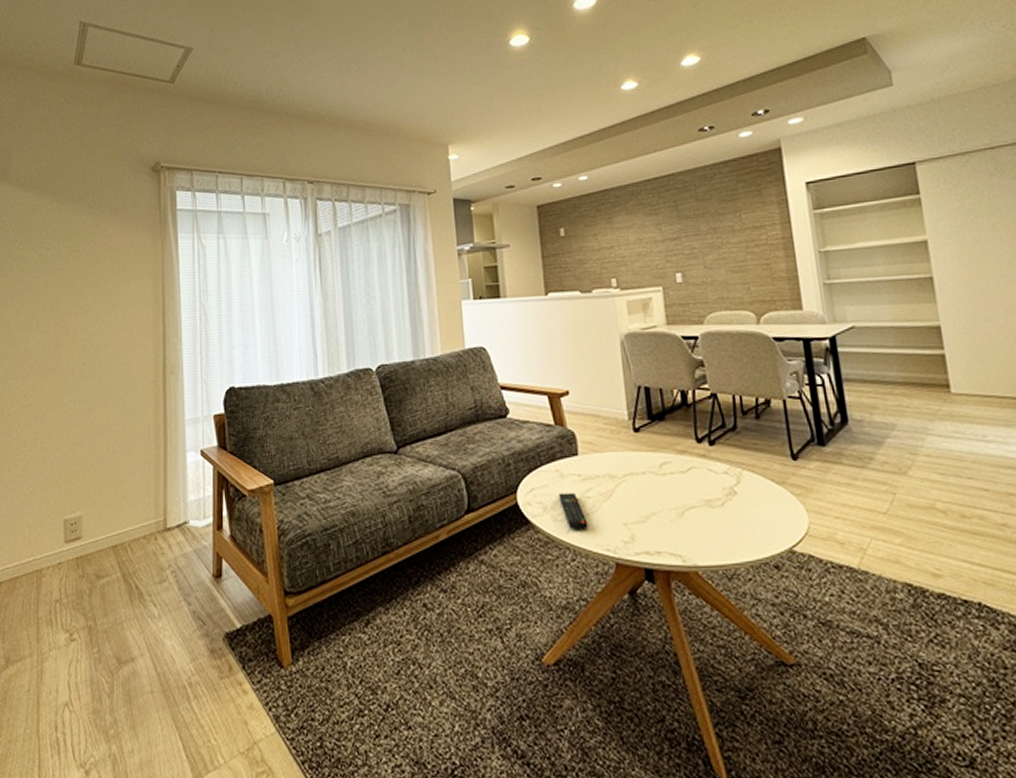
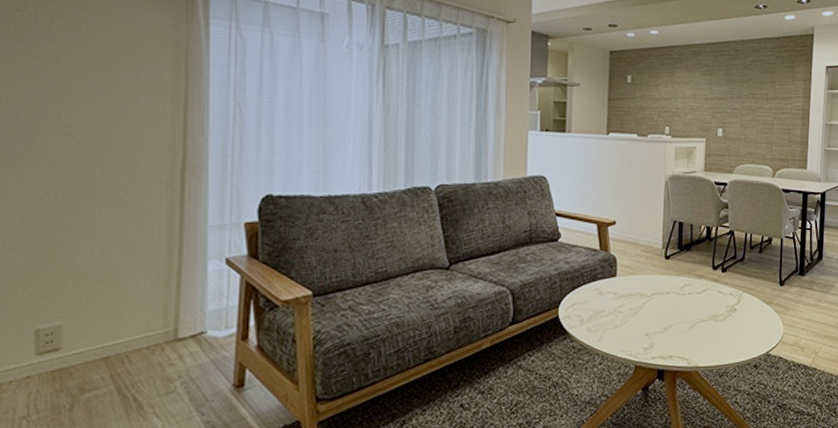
remote control: present [559,492,588,531] -> none [595,308,617,340]

